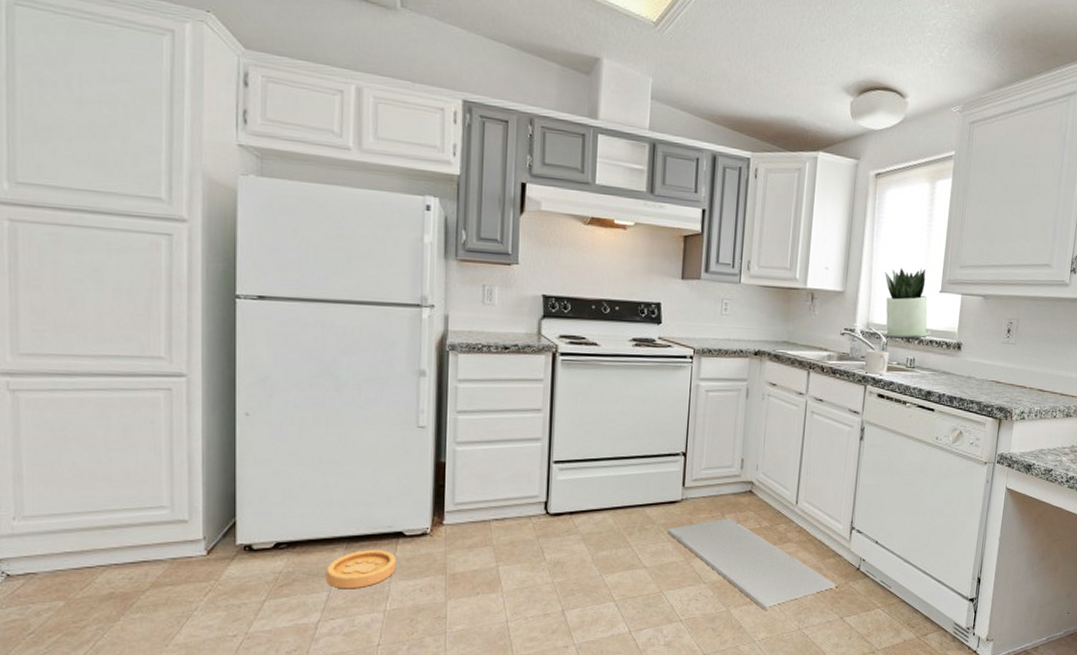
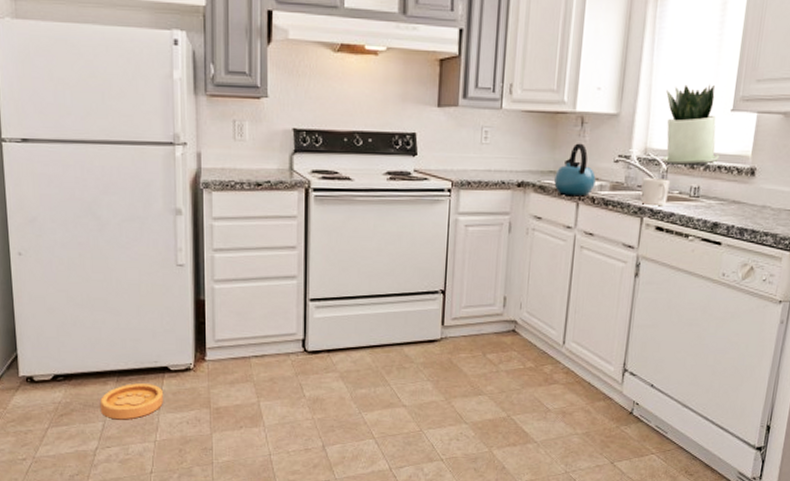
door mat: present [667,518,838,611] -> none [426,358,609,453]
kettle: none [788,317,825,365] -> present [554,143,596,197]

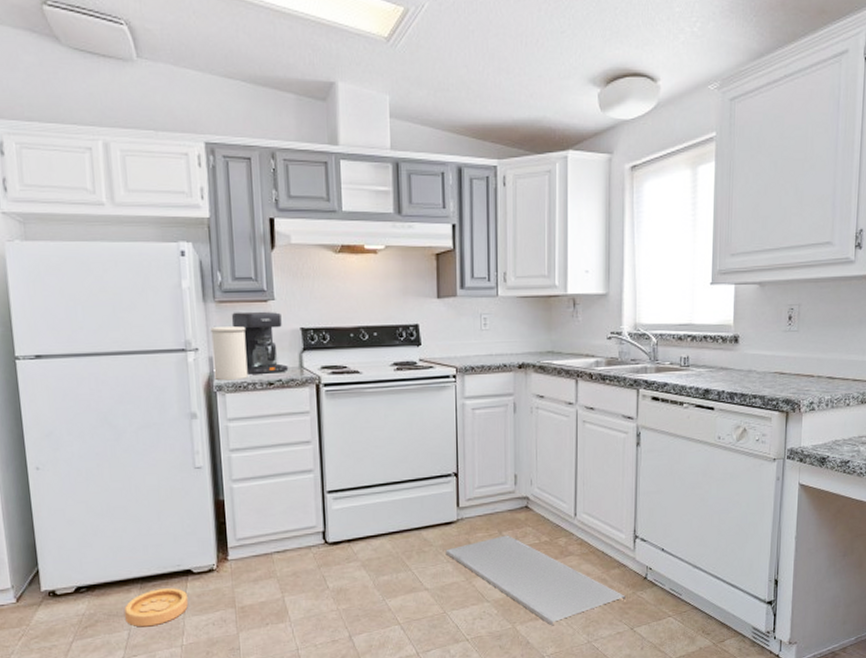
canister: none [201,122,236,179] -> present [211,326,248,381]
coffee maker: none [223,109,278,175] -> present [232,312,289,375]
door mat: none [426,358,609,453] -> present [445,535,626,626]
kettle: present [554,143,596,197] -> none [553,323,591,374]
mug: present [640,177,670,207] -> none [635,351,660,378]
planter: present [662,84,721,165] -> none [649,261,705,338]

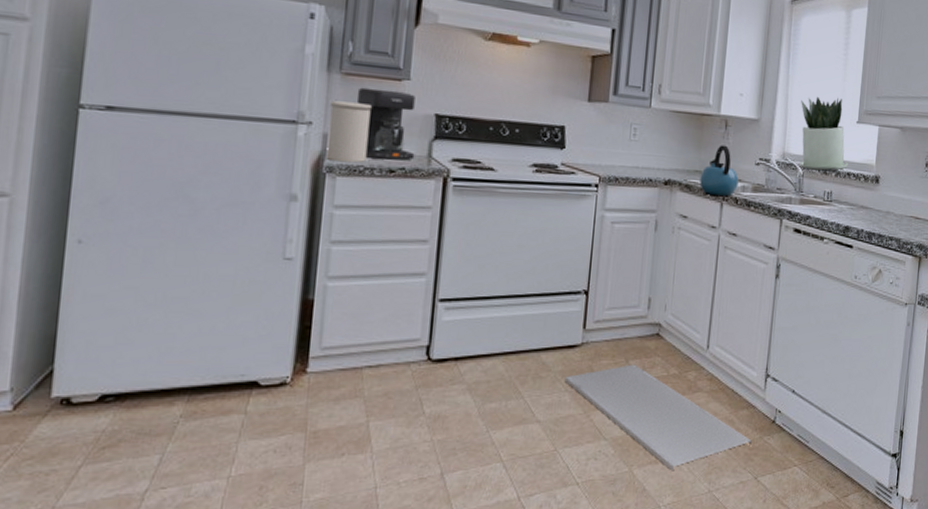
pet bowl: present [125,588,188,627] -> none [160,403,247,451]
kettle: none [553,323,591,374] -> present [700,145,739,197]
planter: none [649,261,705,338] -> present [798,96,849,171]

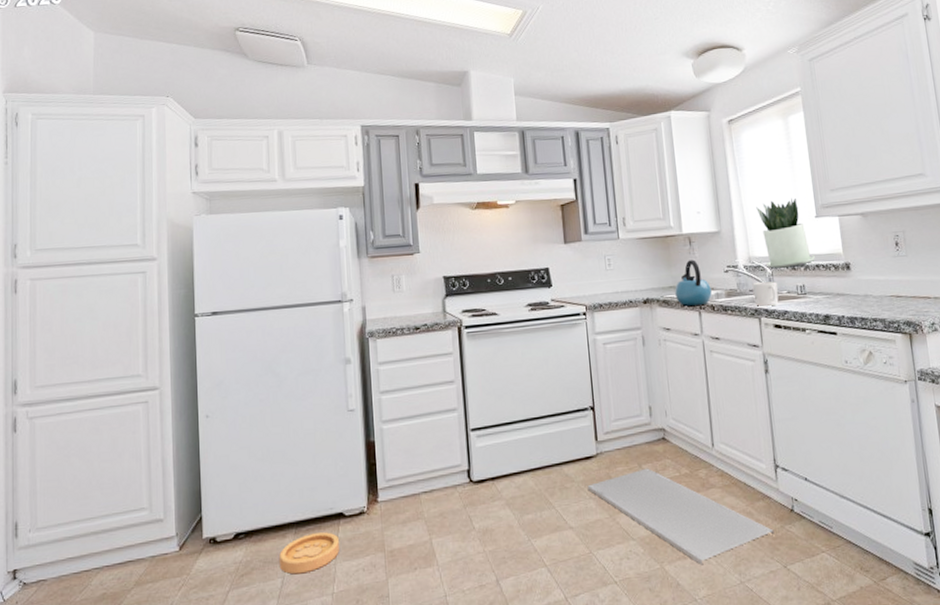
pet bowl: none [160,403,247,451] -> present [279,532,339,575]
canister: present [326,101,372,163] -> none [364,277,397,328]
coffee maker: present [358,88,415,160] -> none [383,263,433,321]
mug: none [779,180,806,209] -> present [752,281,779,307]

